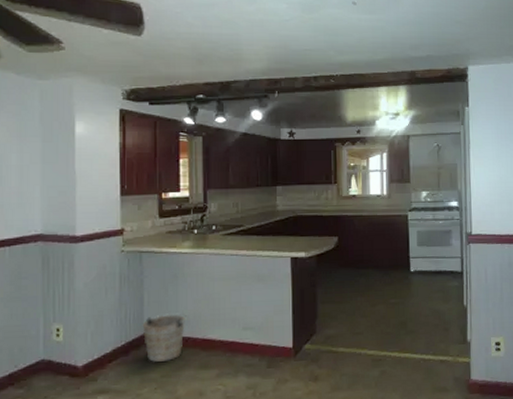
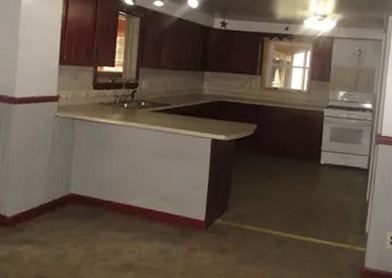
bucket: present [142,313,188,362] -> none [69,177,112,221]

